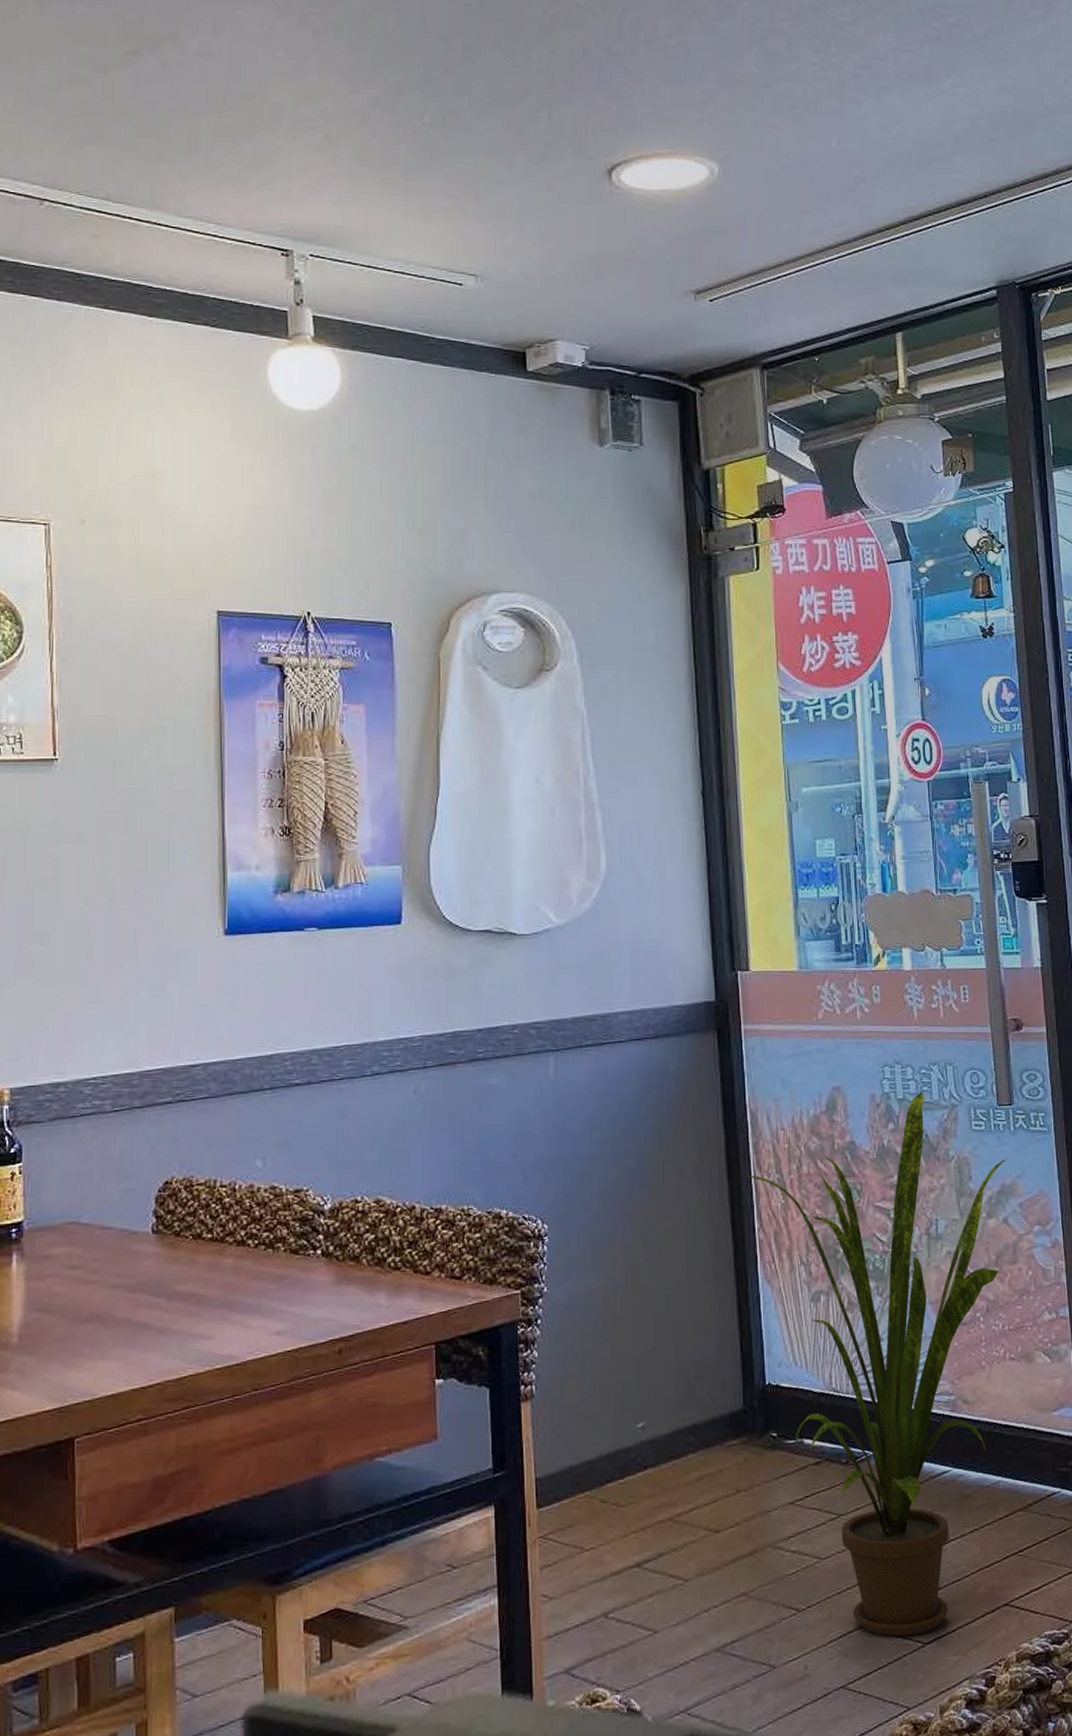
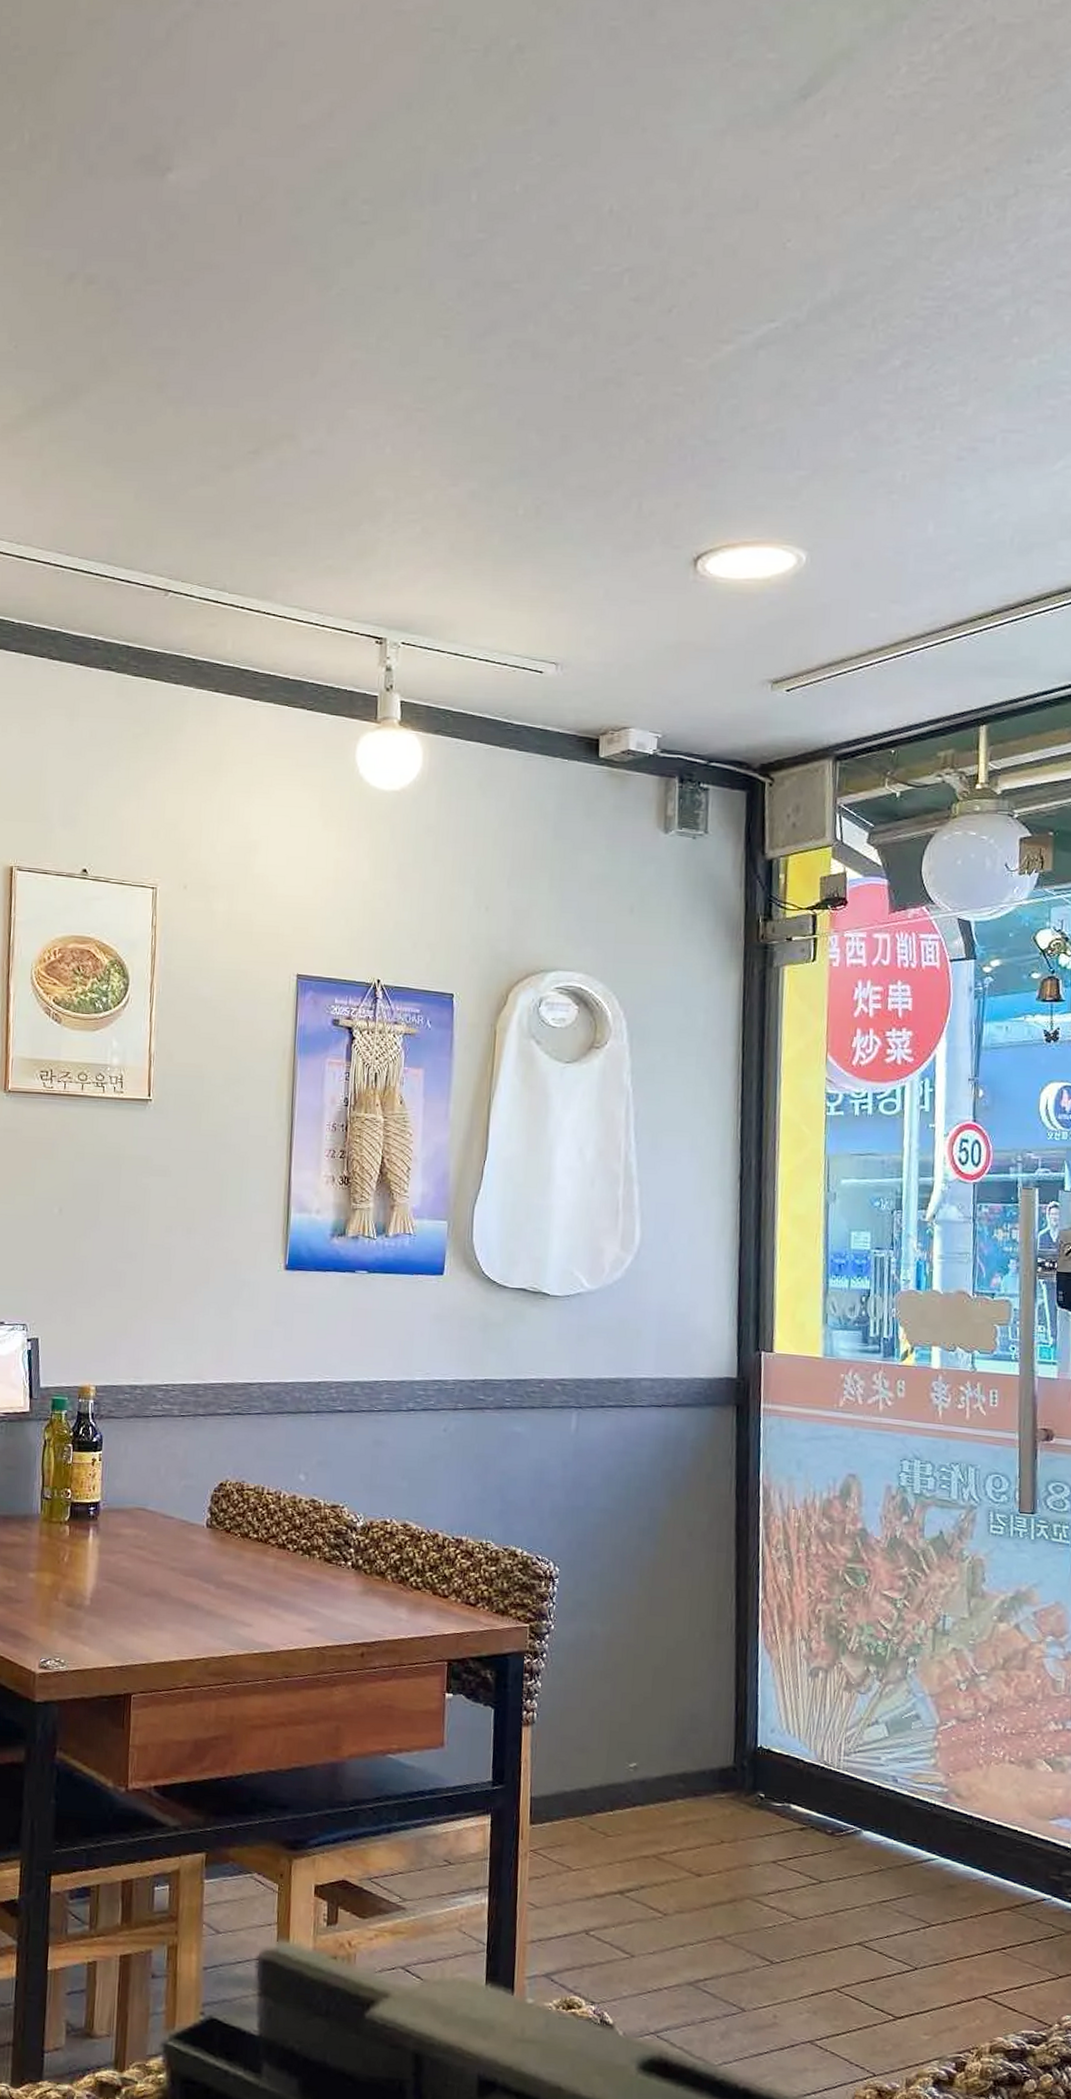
house plant: present [746,1090,1008,1637] -> none [754,1488,1025,2008]

